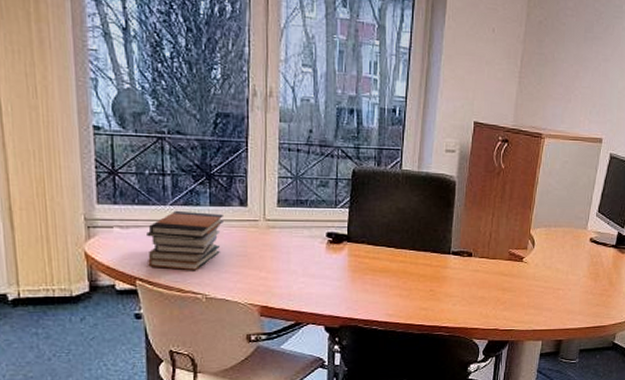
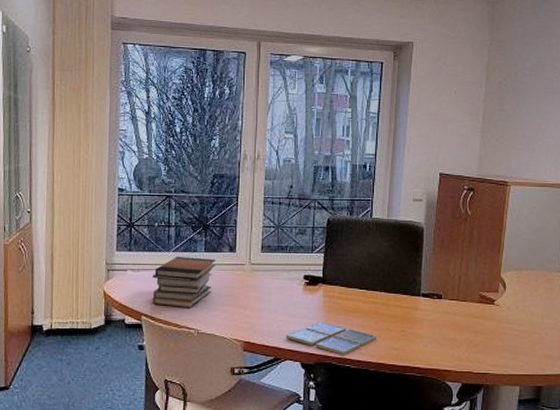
drink coaster: none [307,282,406,317] -> present [285,321,377,355]

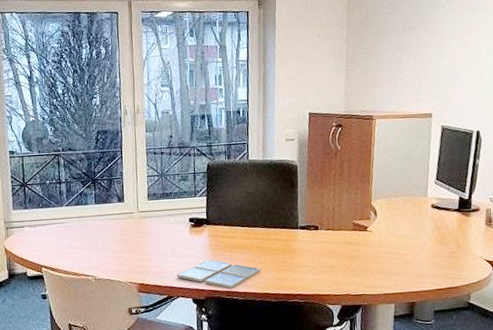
book stack: present [152,256,215,309] -> none [49,209,106,258]

